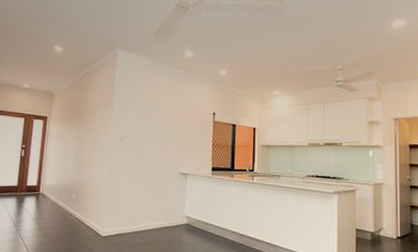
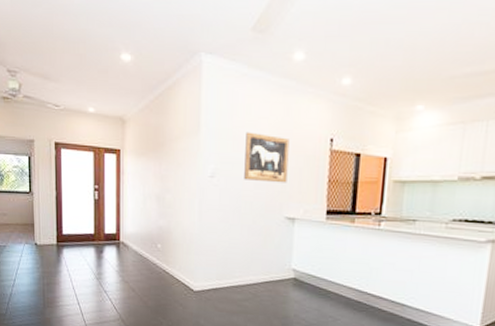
wall art: none [147,106,182,146] -> present [244,132,290,183]

